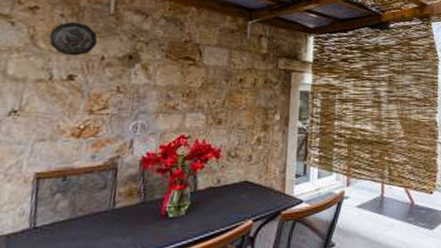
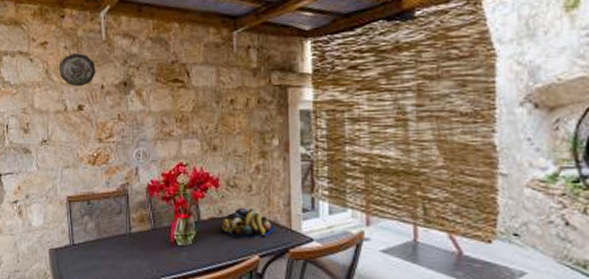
fruit bowl: none [217,175,269,207] -> present [221,207,274,240]

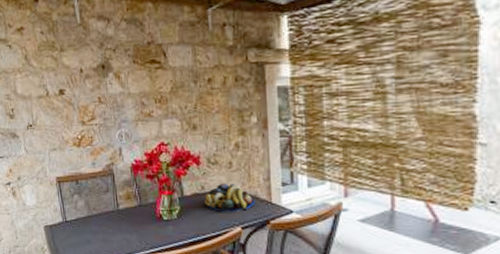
decorative plate: present [58,53,96,87] -> none [37,38,74,72]

